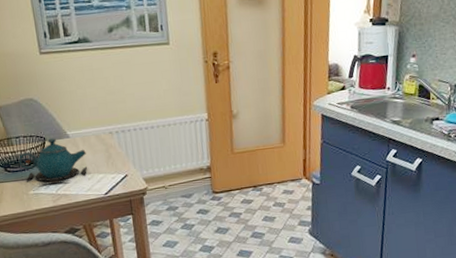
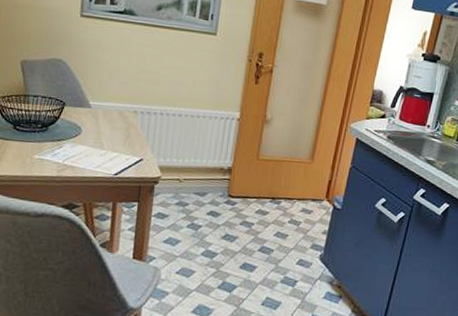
teapot: present [18,138,88,185] -> none [30,104,105,153]

